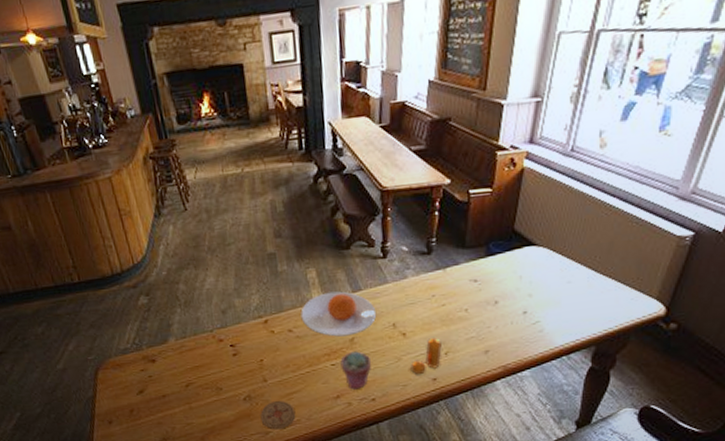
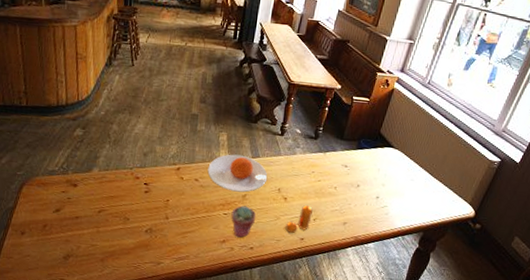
coaster: present [260,401,296,430] -> none [156,237,187,262]

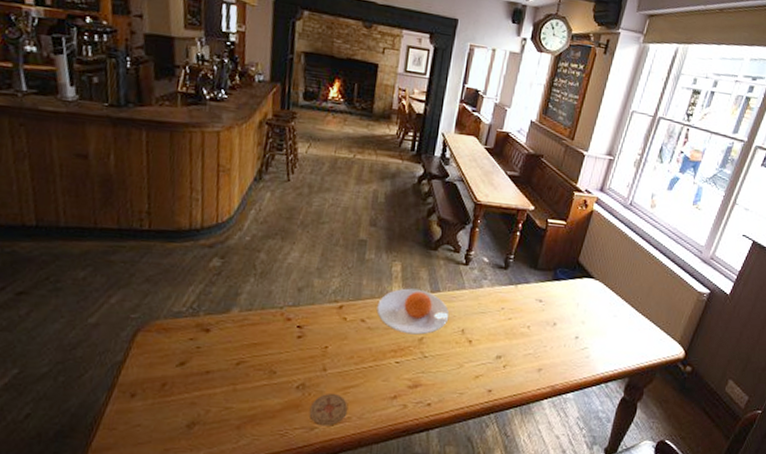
coaster: none [156,237,187,262] -> present [309,394,348,426]
potted succulent: present [231,205,256,238] -> none [404,351,435,392]
pepper shaker: present [285,204,313,233] -> none [470,348,502,384]

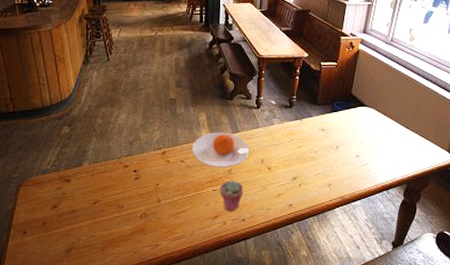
coaster: present [309,394,348,426] -> none [152,219,181,243]
potted succulent: none [404,351,435,392] -> present [220,180,244,211]

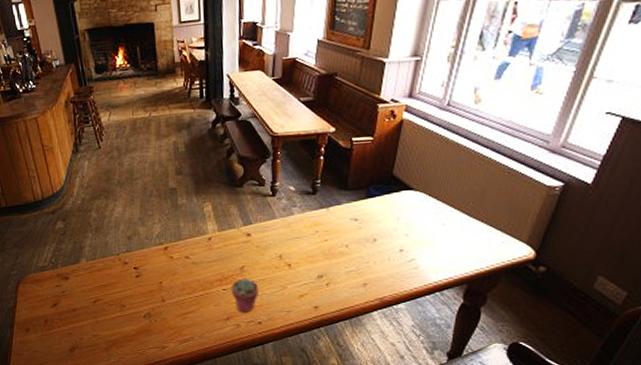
plate: present [192,132,250,168] -> none [197,224,265,265]

